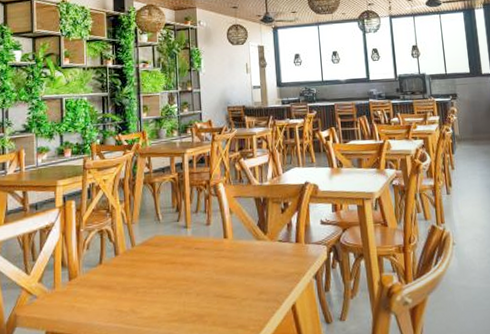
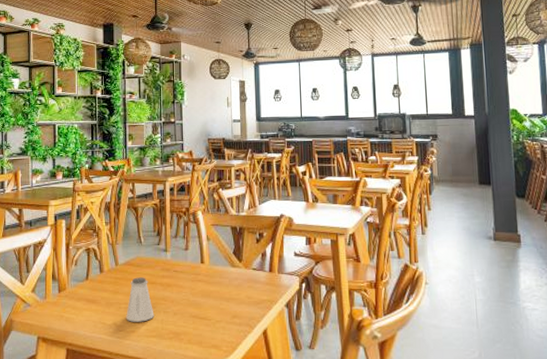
saltshaker: none [144,257,176,307] -> present [126,277,154,322]

